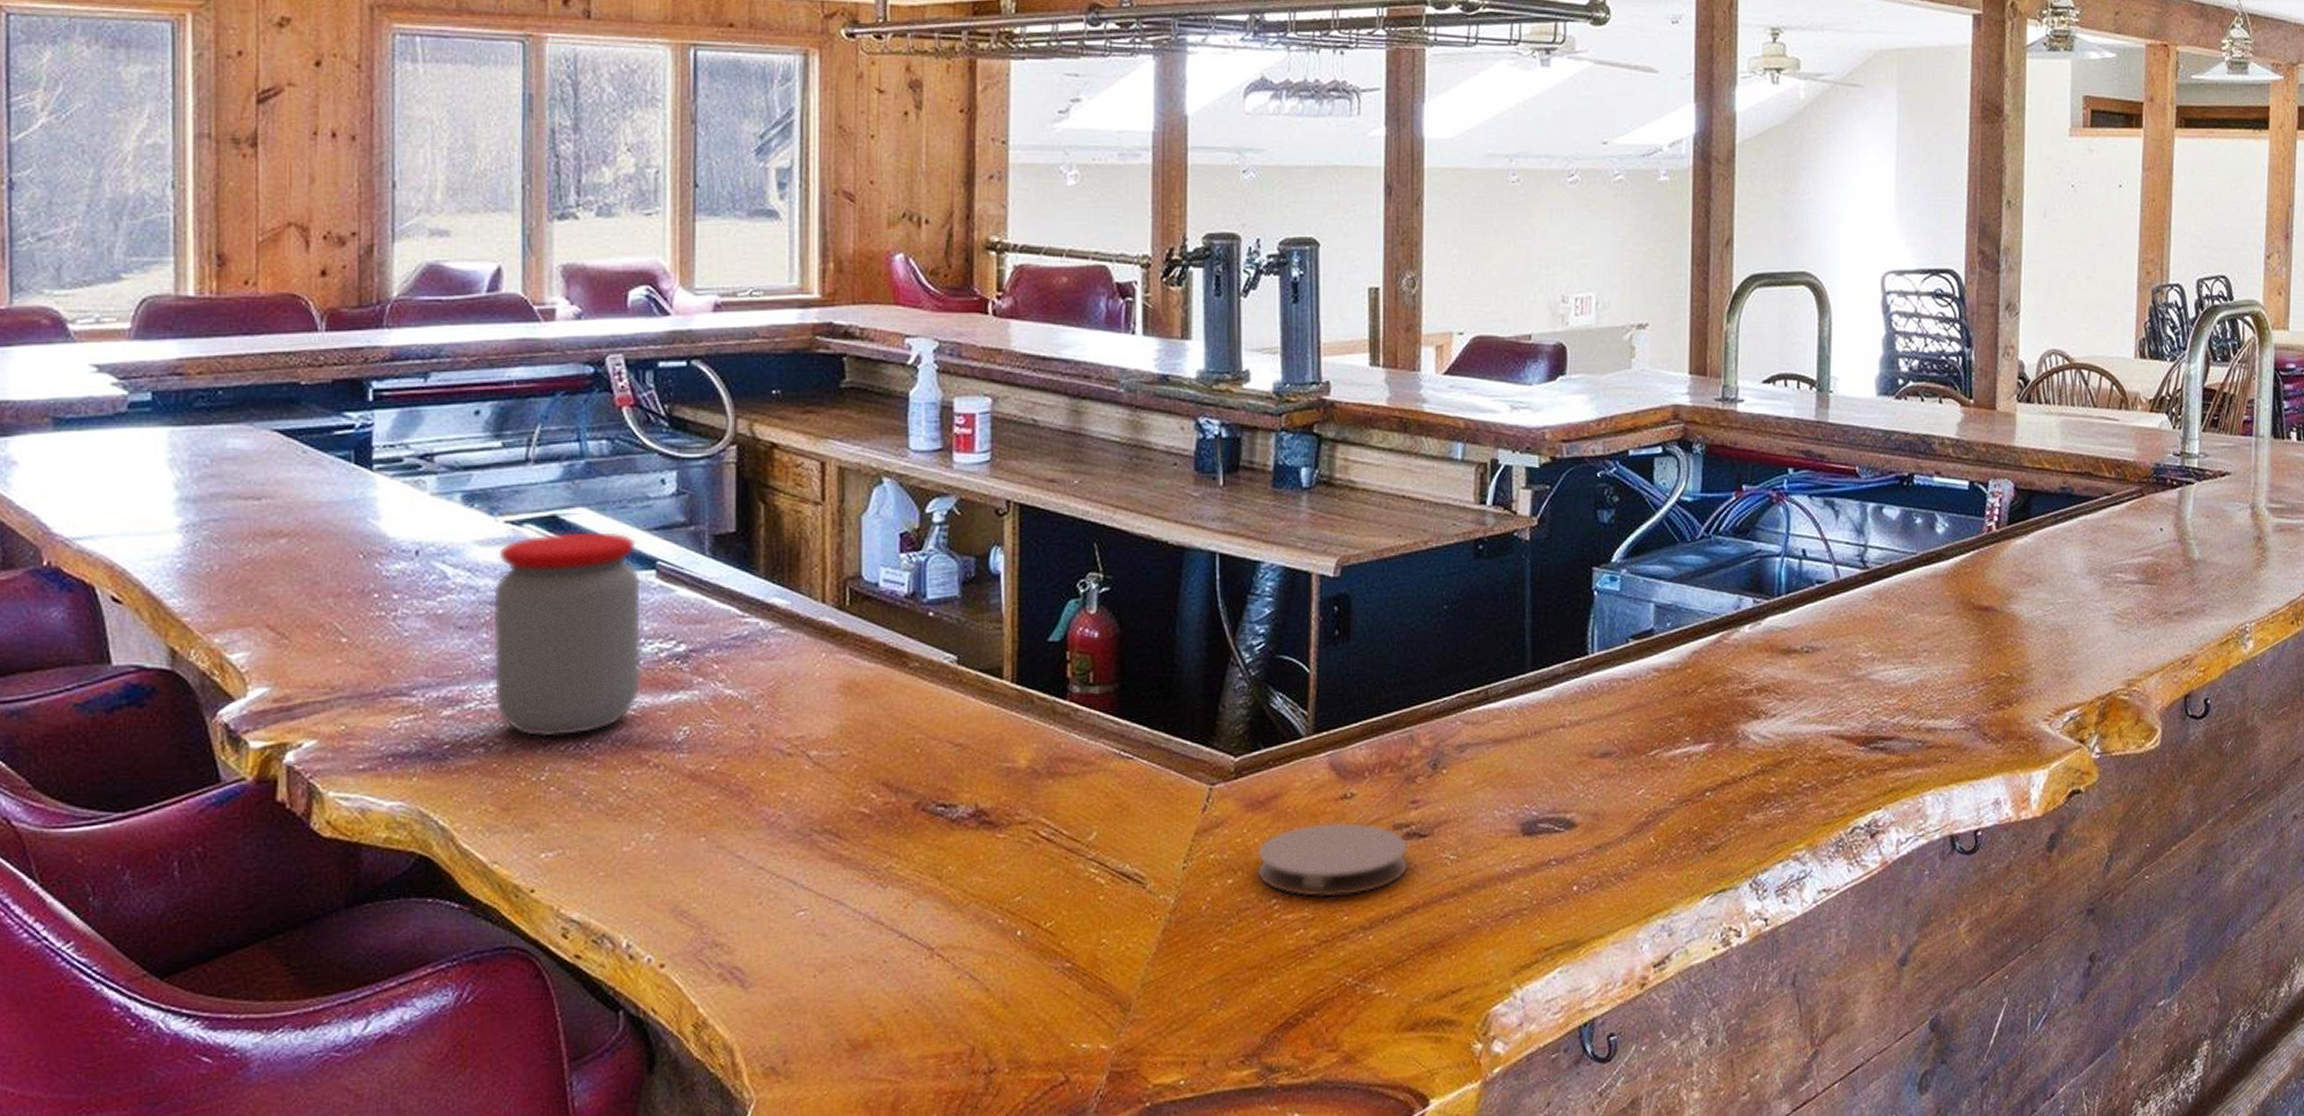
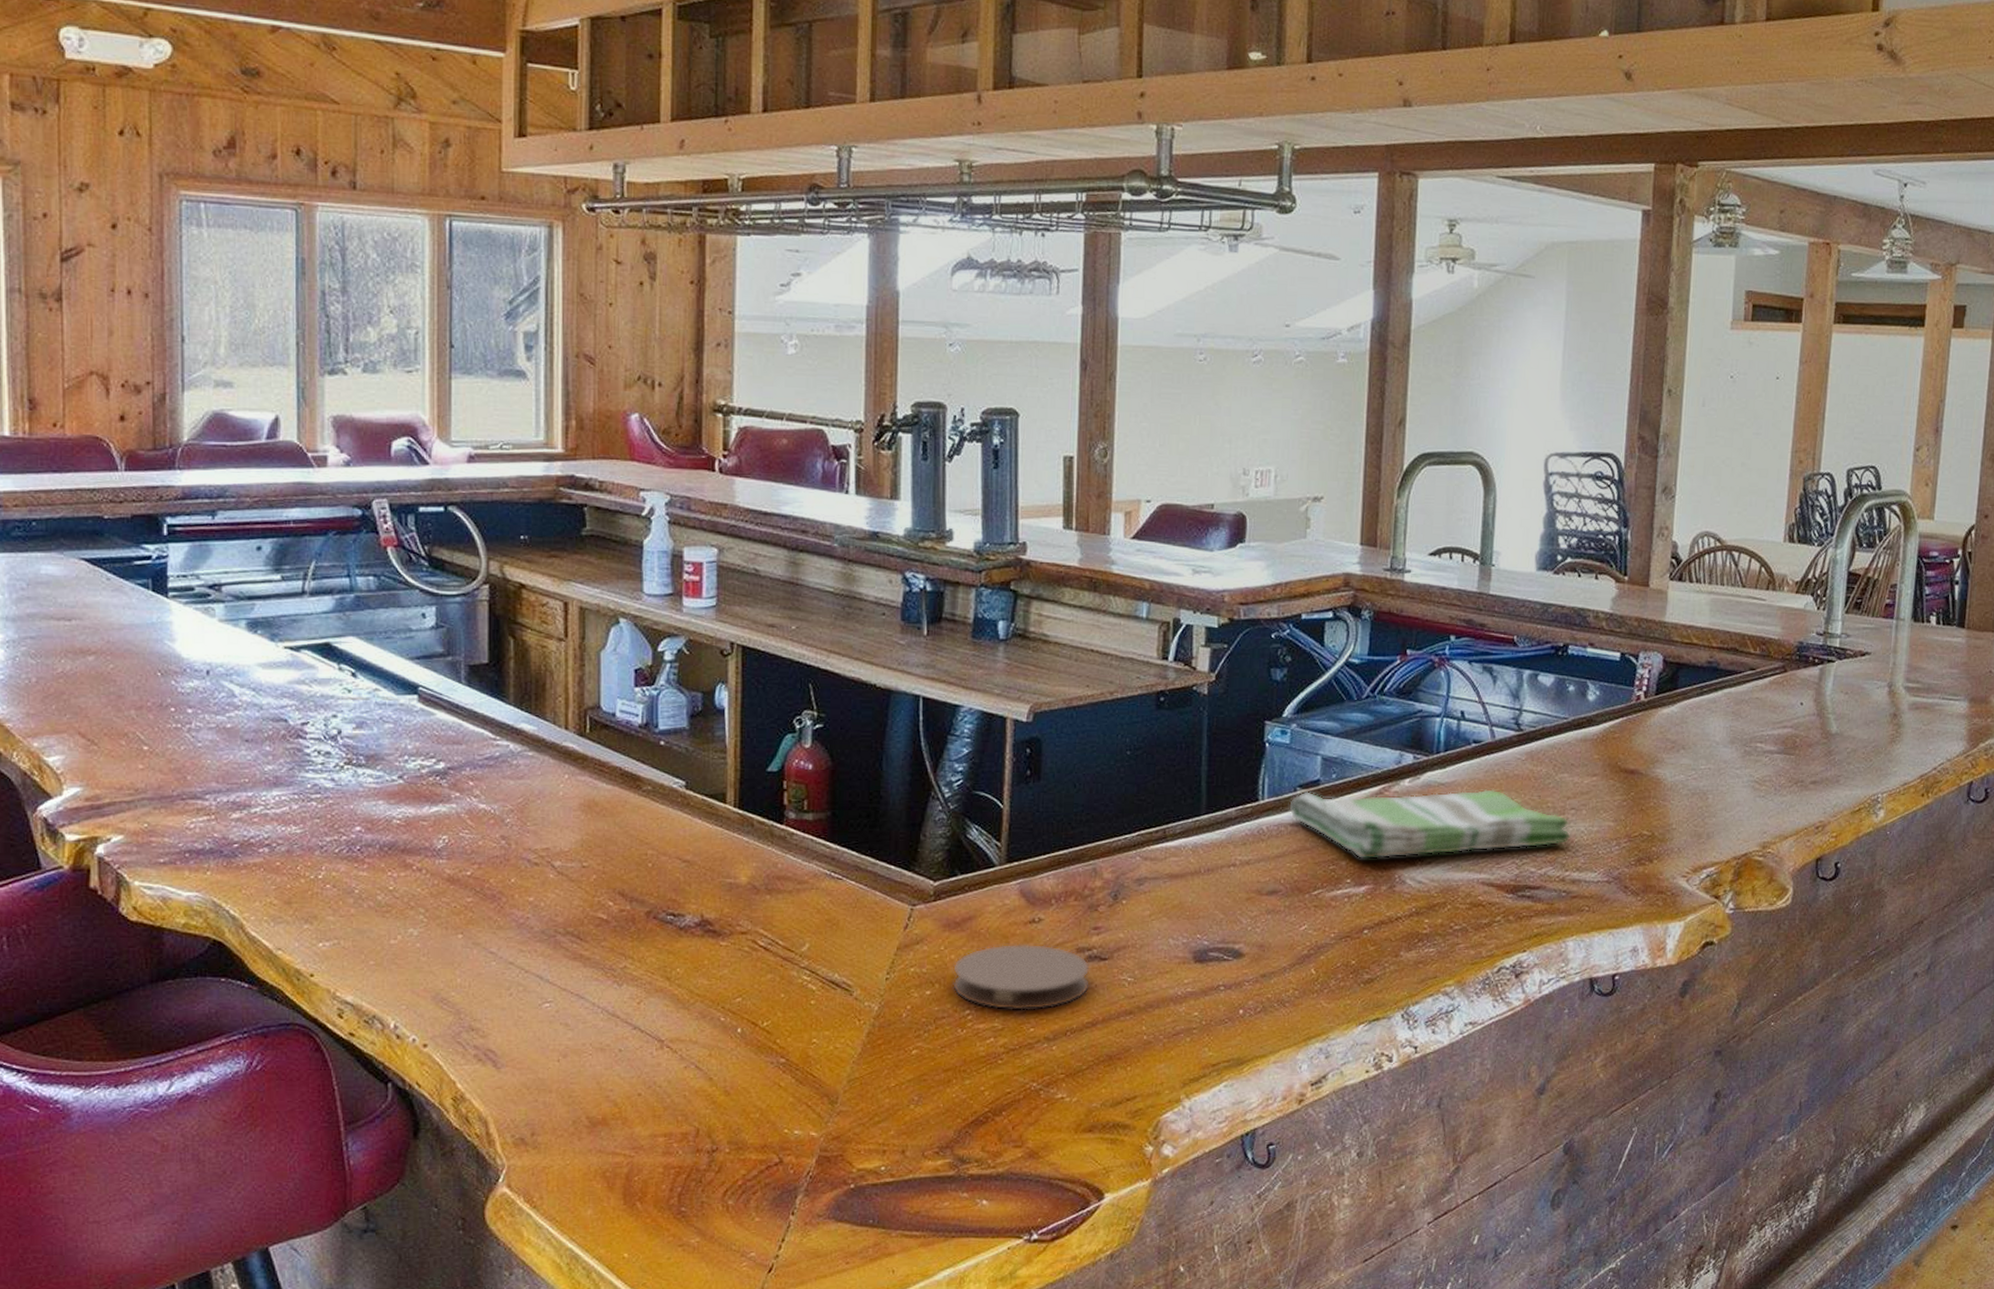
jar: present [493,531,642,737] -> none [275,658,406,840]
dish towel: none [1620,633,1924,715] -> present [1288,789,1571,860]

